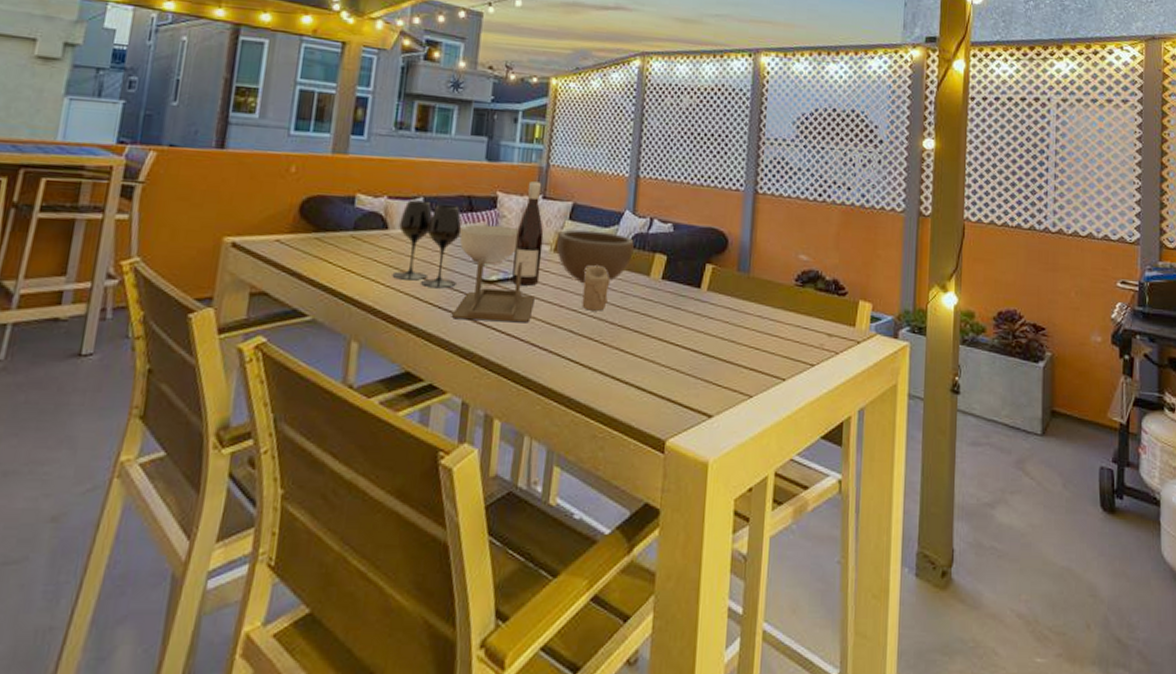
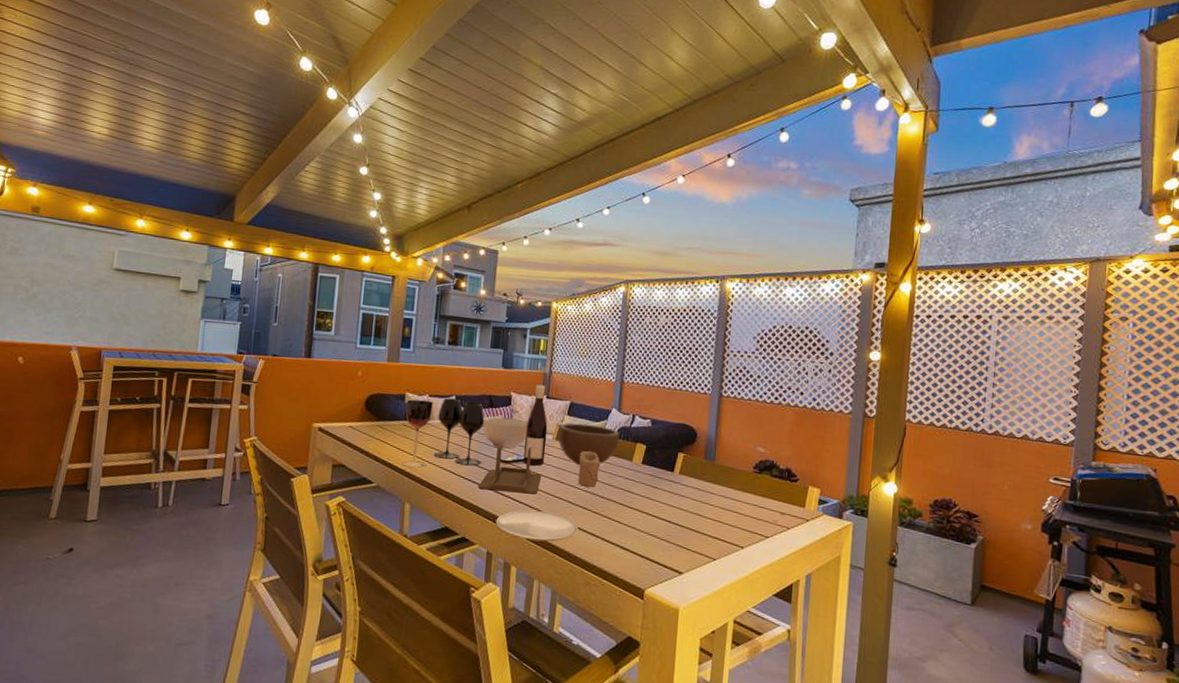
wineglass: none [348,203,393,293] -> present [401,399,433,468]
plate: none [474,344,583,385] -> present [495,510,579,542]

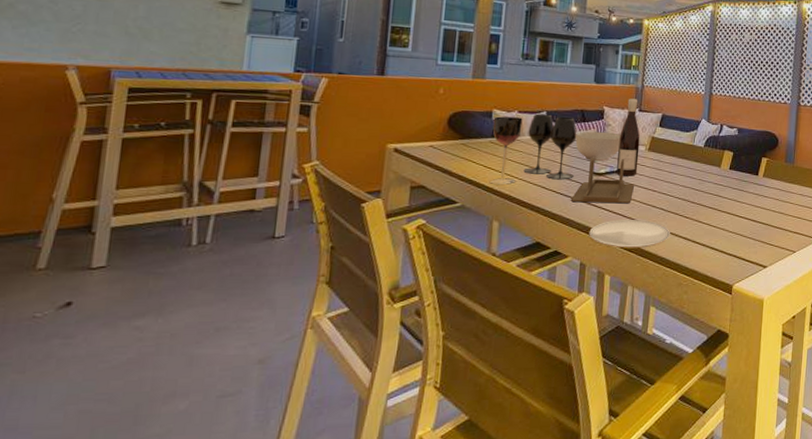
bowl: present [558,423,620,465] -> none [650,134,709,173]
candle: present [578,451,601,487] -> none [670,160,691,194]

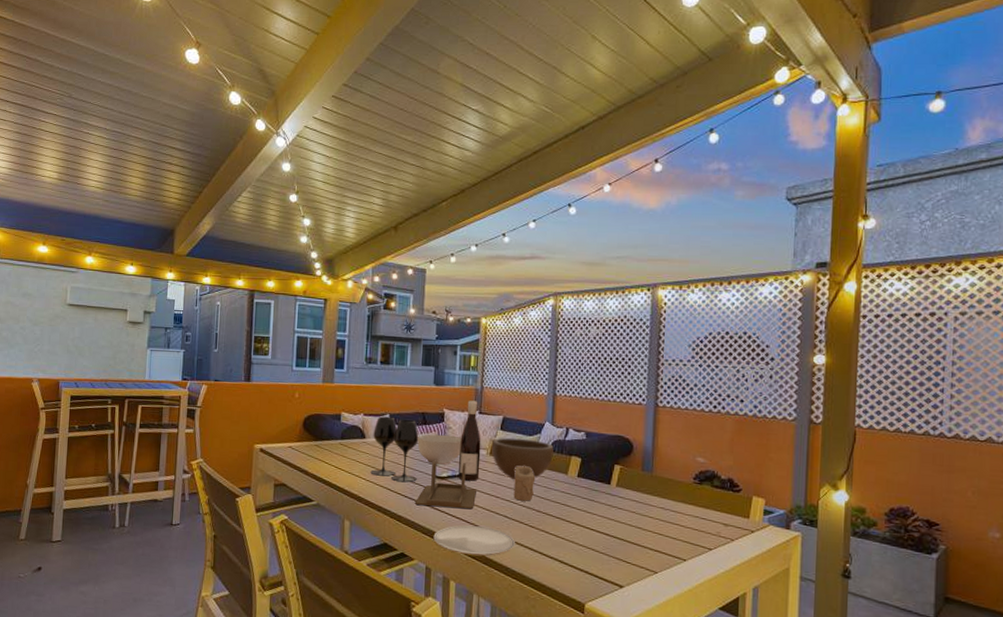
wineglass: present [489,116,523,185] -> none [340,419,368,485]
bowl: none [650,134,709,173] -> present [492,437,554,479]
candle: none [670,160,691,194] -> present [513,466,536,501]

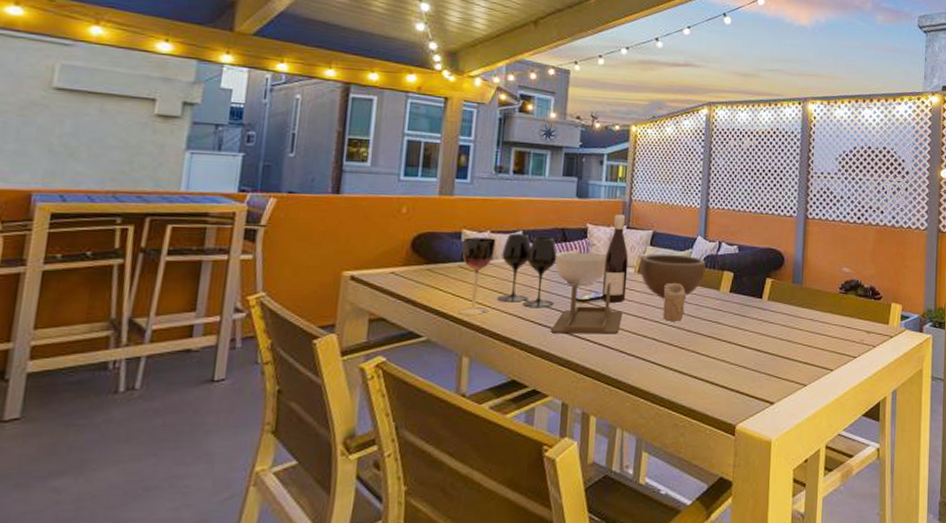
wineglass: none [340,419,368,485] -> present [458,237,496,315]
plate: present [433,525,516,556] -> none [571,352,665,386]

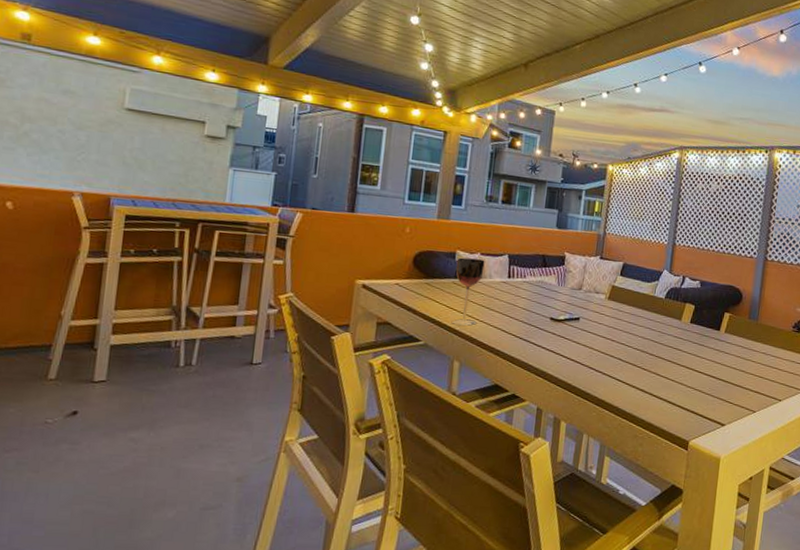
wine glass: present [497,233,558,307] -> none [484,256,538,324]
napkin holder: present [550,281,622,334] -> none [529,302,593,352]
bowl: present [555,252,607,286] -> none [535,276,581,308]
bottle: present [602,214,629,303] -> none [575,245,601,325]
bowl: present [640,253,706,298] -> none [610,283,670,324]
candle: present [663,283,687,321] -> none [628,311,651,345]

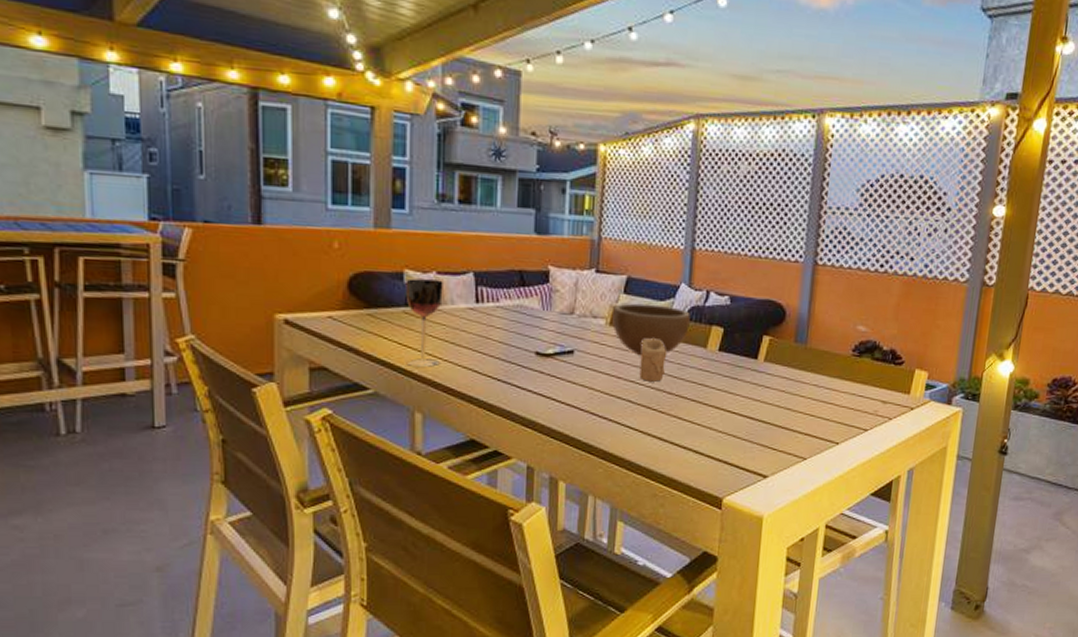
bowl: none [610,283,670,324] -> present [612,303,691,355]
candle: none [628,311,651,345] -> present [639,338,668,382]

